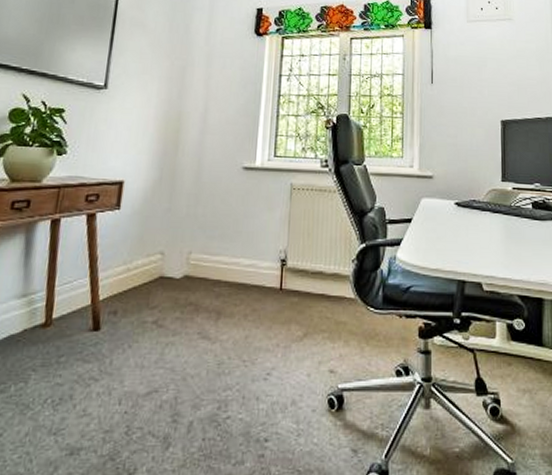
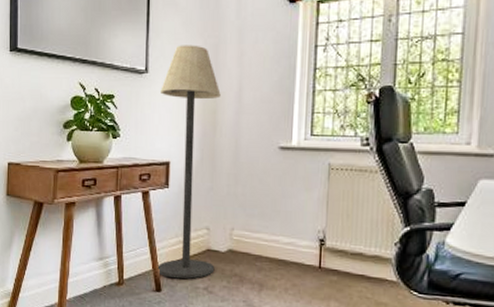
floor lamp: none [97,64,186,313] -> present [157,45,221,279]

